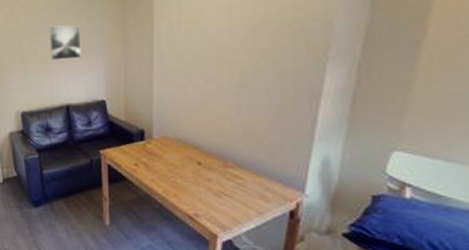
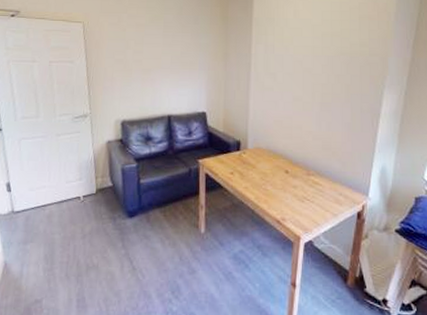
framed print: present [48,25,82,61] -> none [154,39,186,73]

